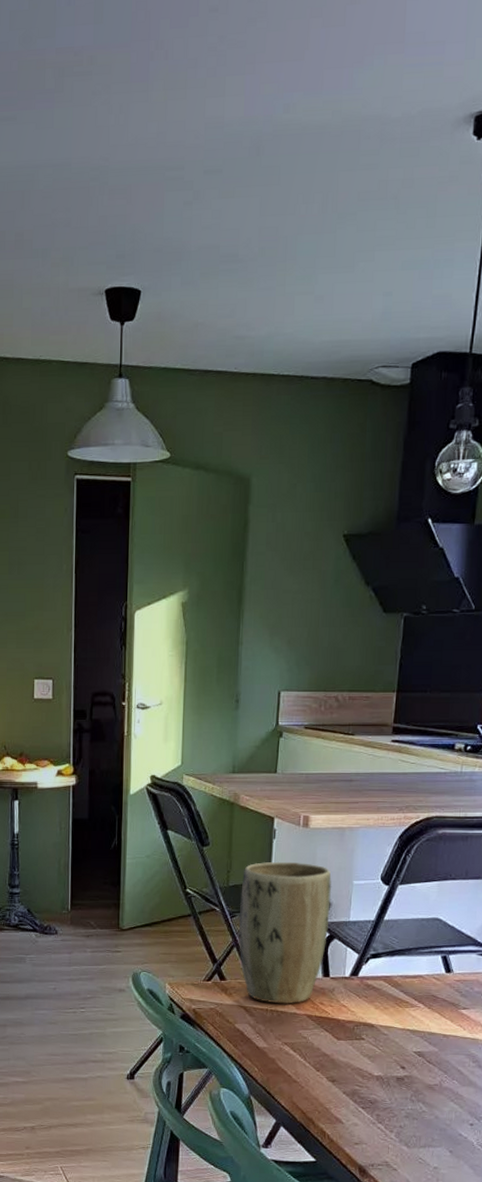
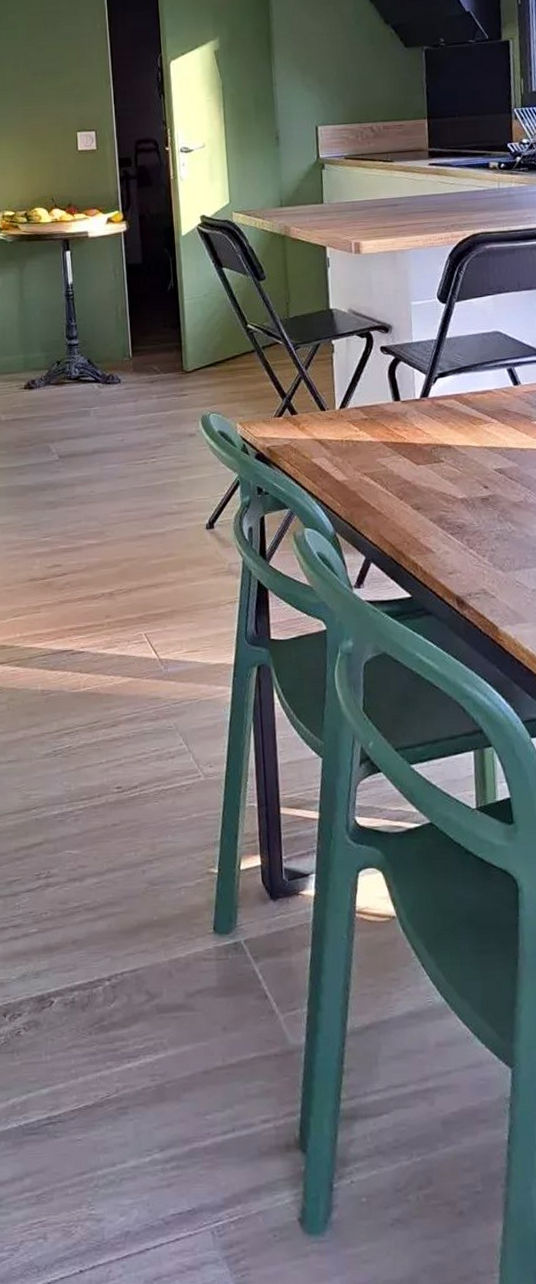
plant pot: present [238,861,332,1004] -> none [302,288,393,433]

